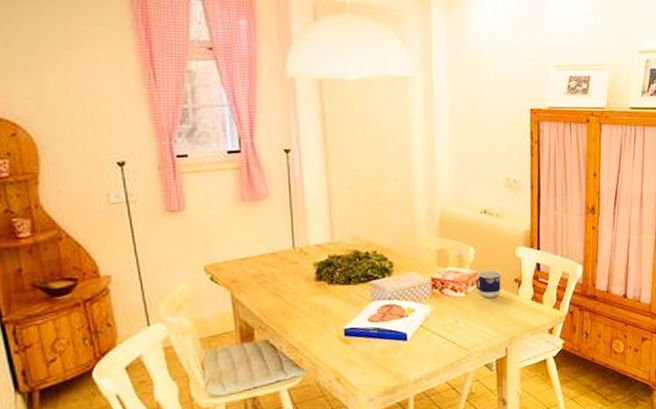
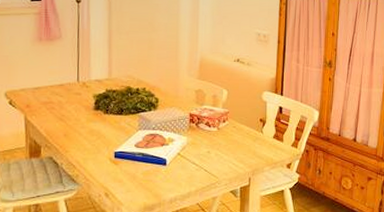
cup: present [476,269,501,299] -> none [226,109,248,134]

